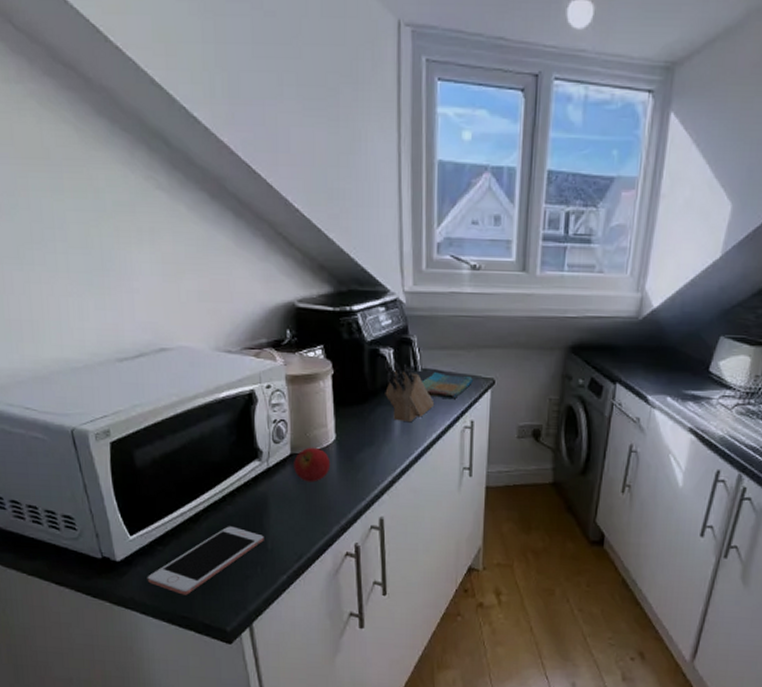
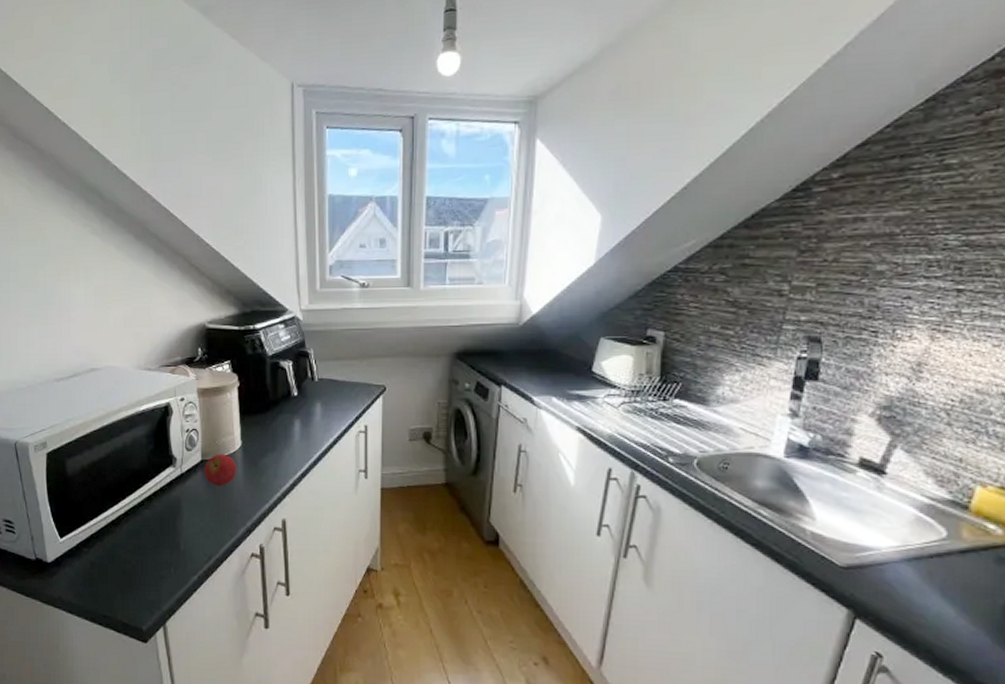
cell phone: present [147,526,264,595] -> none [73,529,177,595]
knife block: present [384,360,435,423] -> none [284,371,331,429]
dish towel: present [422,372,473,400] -> none [319,381,365,406]

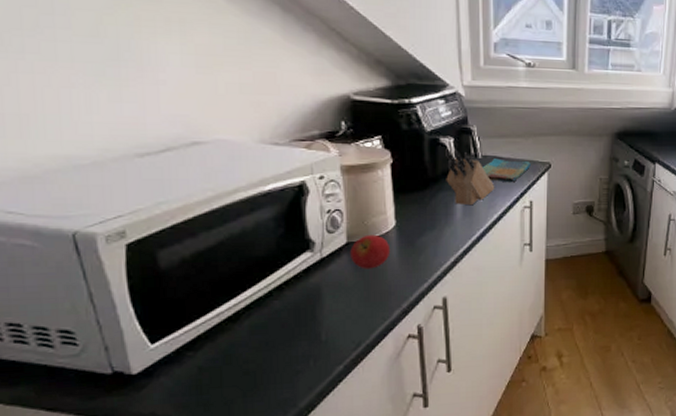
knife block: none [284,371,331,429] -> present [444,148,495,206]
dish towel: none [319,381,365,406] -> present [482,158,531,183]

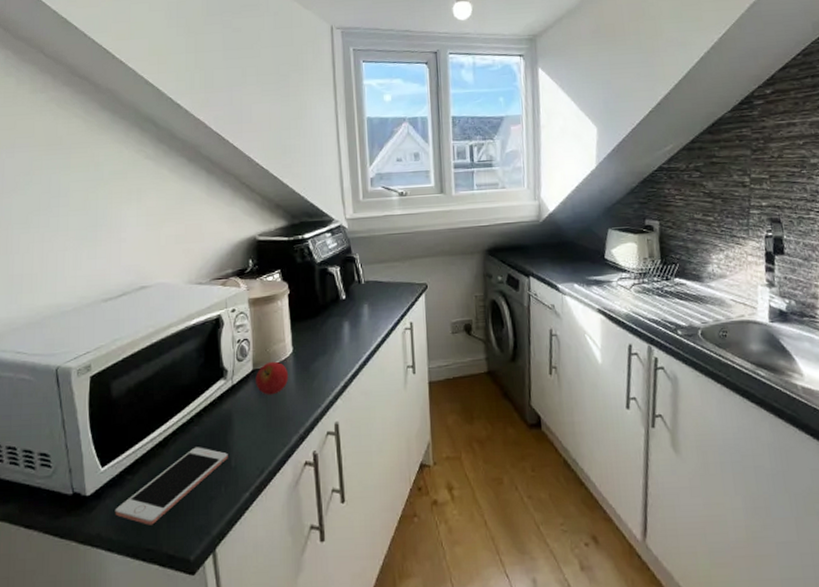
cell phone: none [173,321,317,401] -> present [115,447,228,525]
knife block: present [444,148,495,206] -> none [332,276,378,330]
dish towel: present [482,158,531,183] -> none [365,283,409,306]

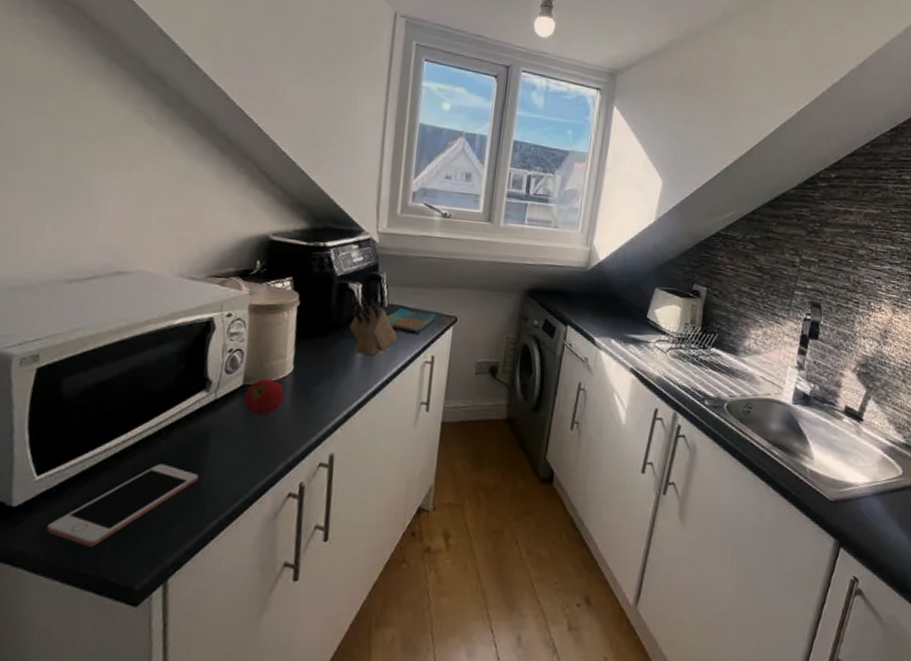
knife block: none [332,276,378,330] -> present [349,294,398,356]
dish towel: none [365,283,409,306] -> present [387,308,436,335]

